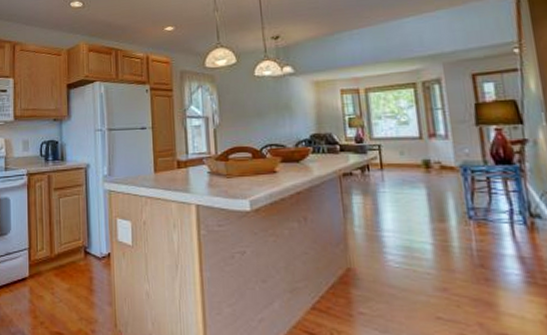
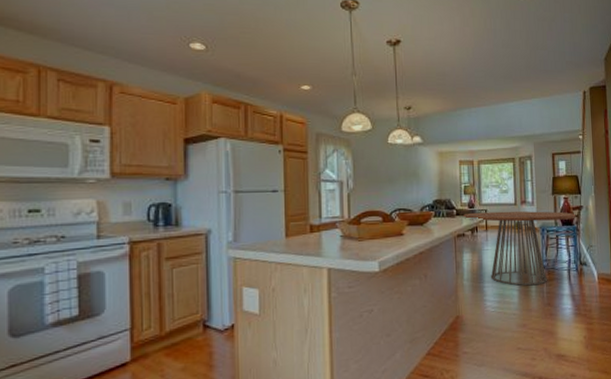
dining table: none [348,146,516,240] -> present [462,211,575,286]

